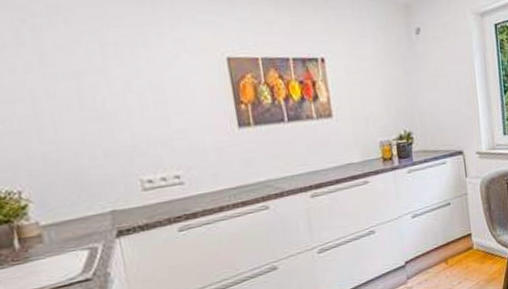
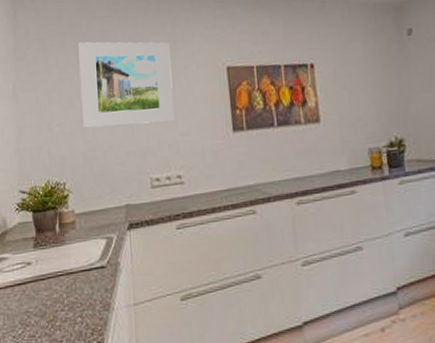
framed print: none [16,17,166,126] -> present [78,42,175,128]

